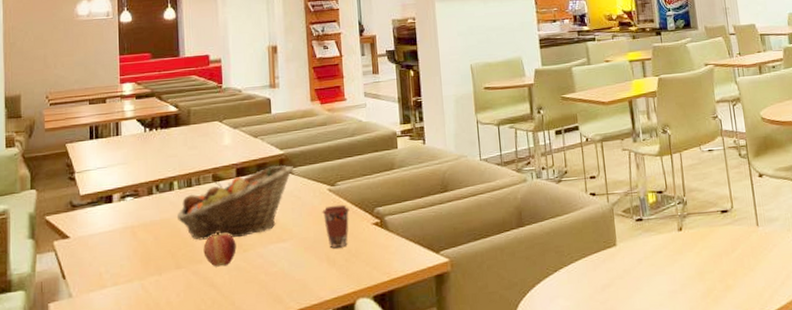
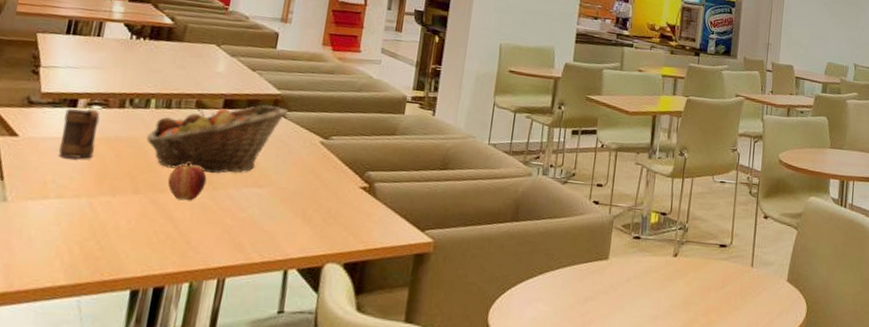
mug: none [104,202,135,249] -> present [58,109,100,159]
coffee cup: present [322,204,350,248] -> none [308,159,339,205]

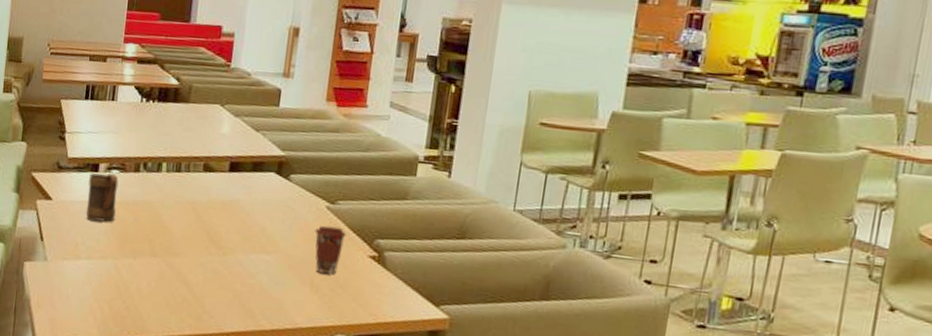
fruit basket: present [146,104,289,174] -> none [160,167,294,239]
apple: present [168,163,207,201] -> none [181,227,217,266]
coffee cup: none [308,159,339,205] -> present [315,225,346,274]

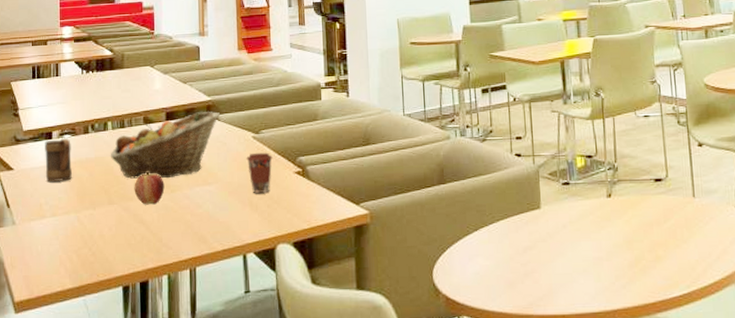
fruit basket: none [160,167,294,239] -> present [110,111,221,179]
apple: none [181,227,217,266] -> present [134,172,165,205]

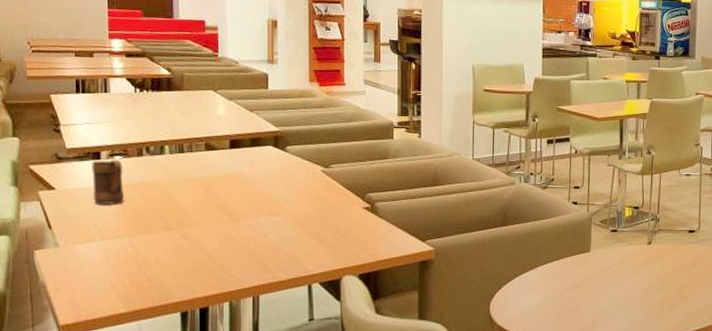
fruit basket: present [110,111,221,179] -> none [167,141,289,208]
apple: present [134,172,165,205] -> none [194,200,227,233]
coffee cup: present [246,152,273,193] -> none [314,186,342,226]

